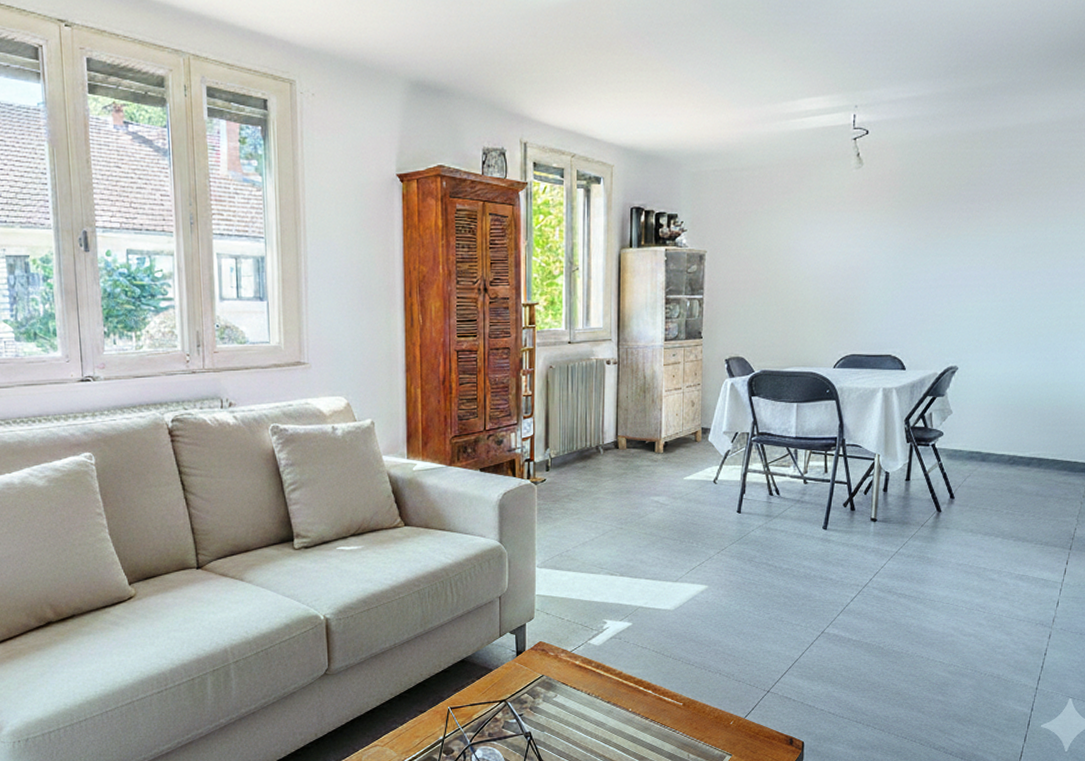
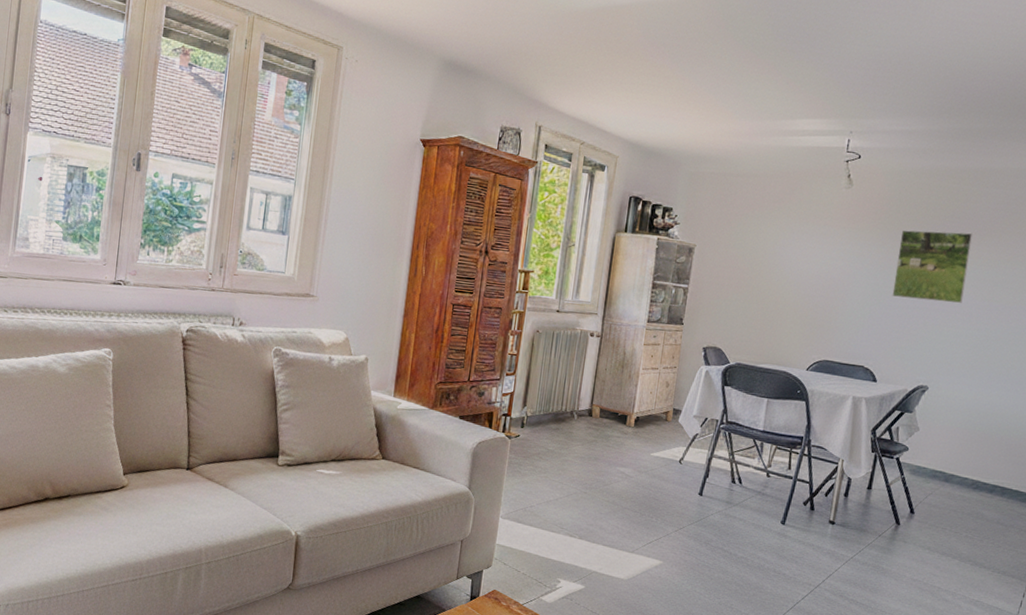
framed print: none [913,199,990,277] -> present [892,230,973,304]

